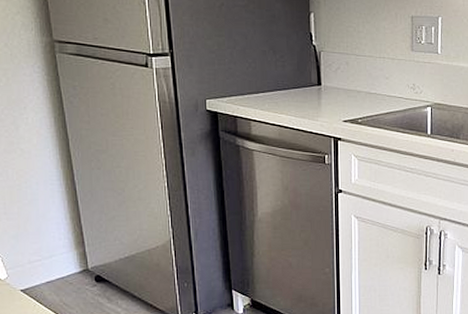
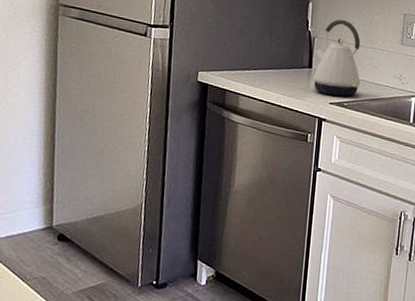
kettle: none [323,29,373,112] -> present [313,19,361,97]

